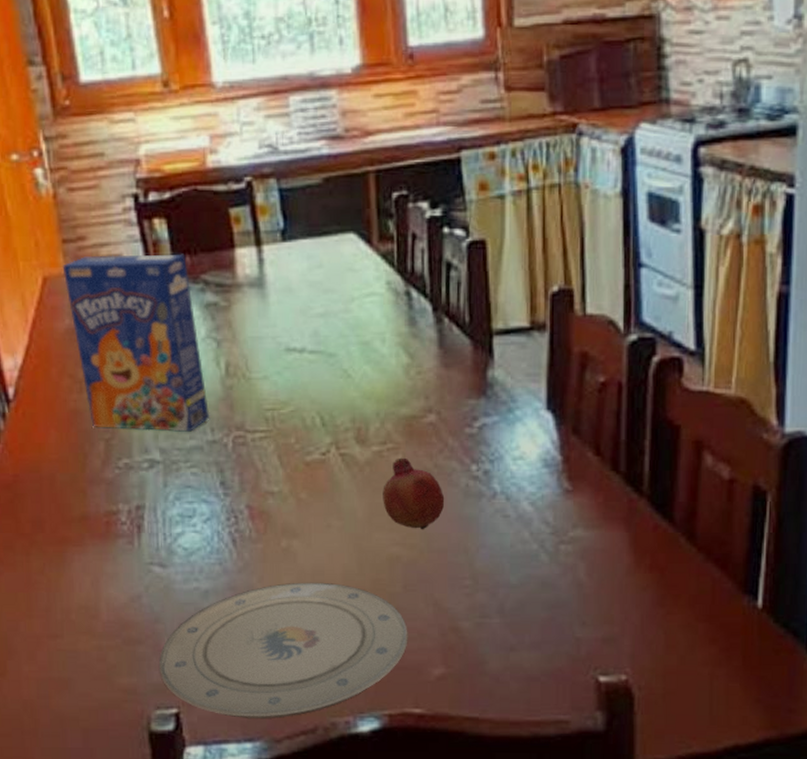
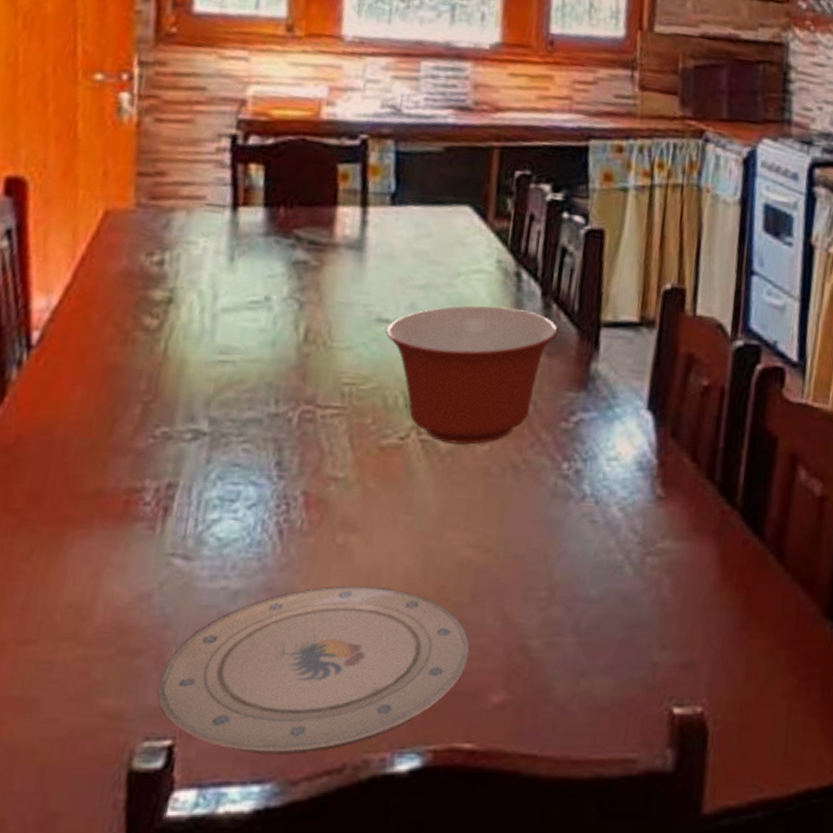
cereal box: present [62,253,210,432] -> none [130,193,280,401]
mixing bowl: none [295,326,452,456] -> present [386,305,558,445]
fruit: present [383,457,445,530] -> none [461,449,530,532]

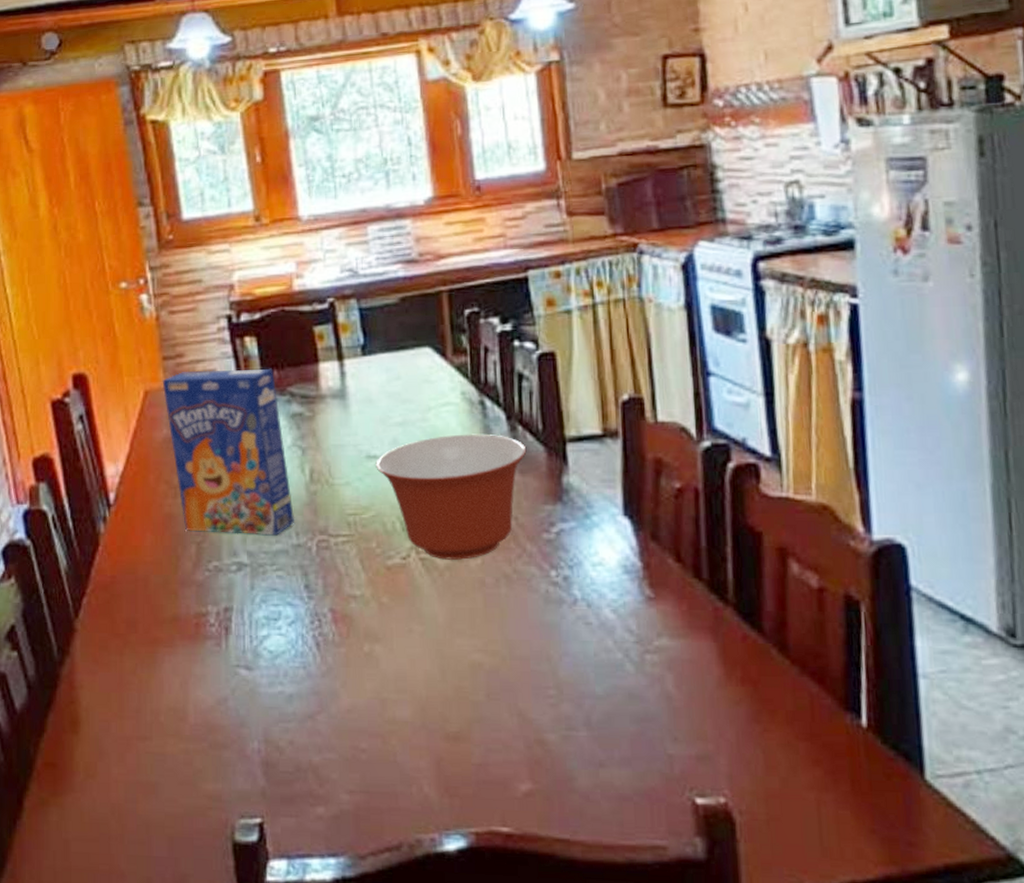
cereal box: none [130,193,280,401] -> present [162,368,295,536]
plate: present [157,585,470,754] -> none [244,688,493,833]

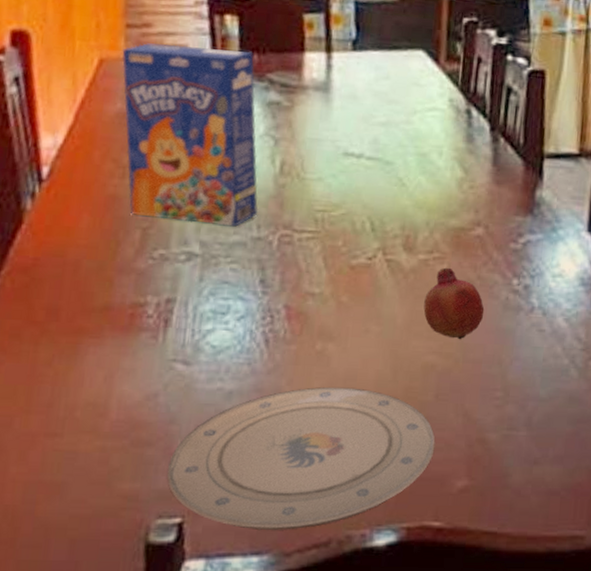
plate: none [244,688,493,833] -> present [167,387,436,530]
mixing bowl: present [376,434,527,561] -> none [352,140,506,264]
fruit: none [463,562,525,637] -> present [423,267,485,340]

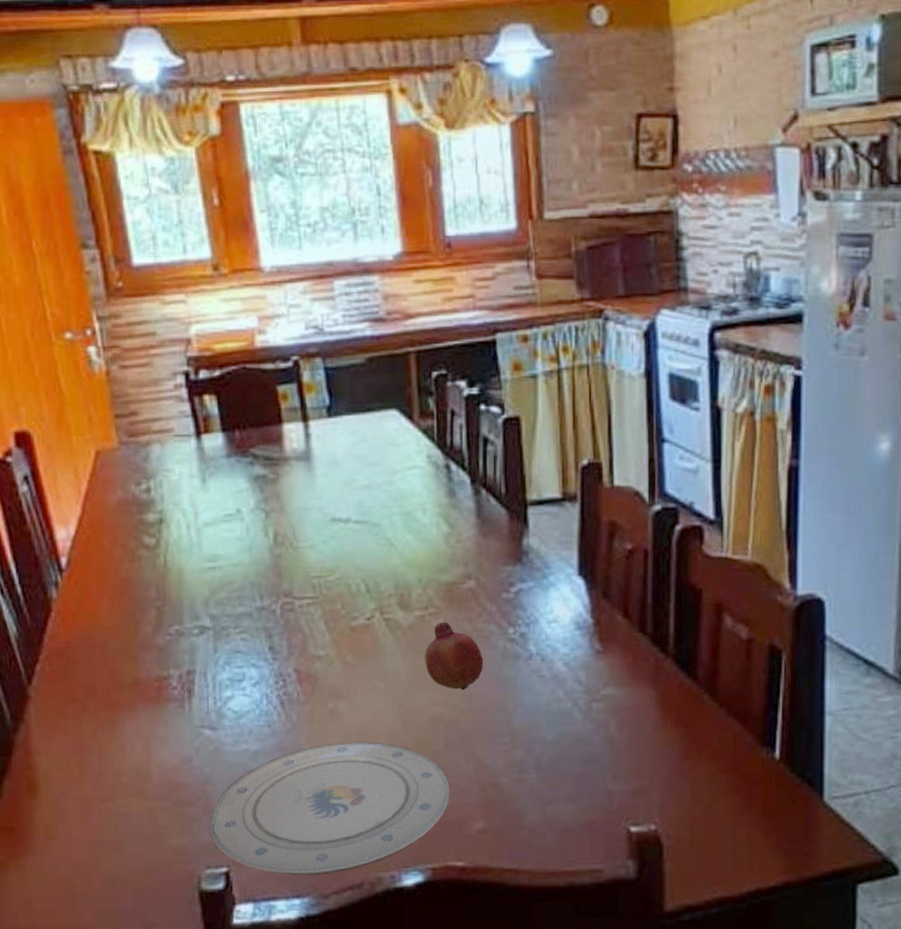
cereal box: present [122,43,259,227] -> none [115,428,259,599]

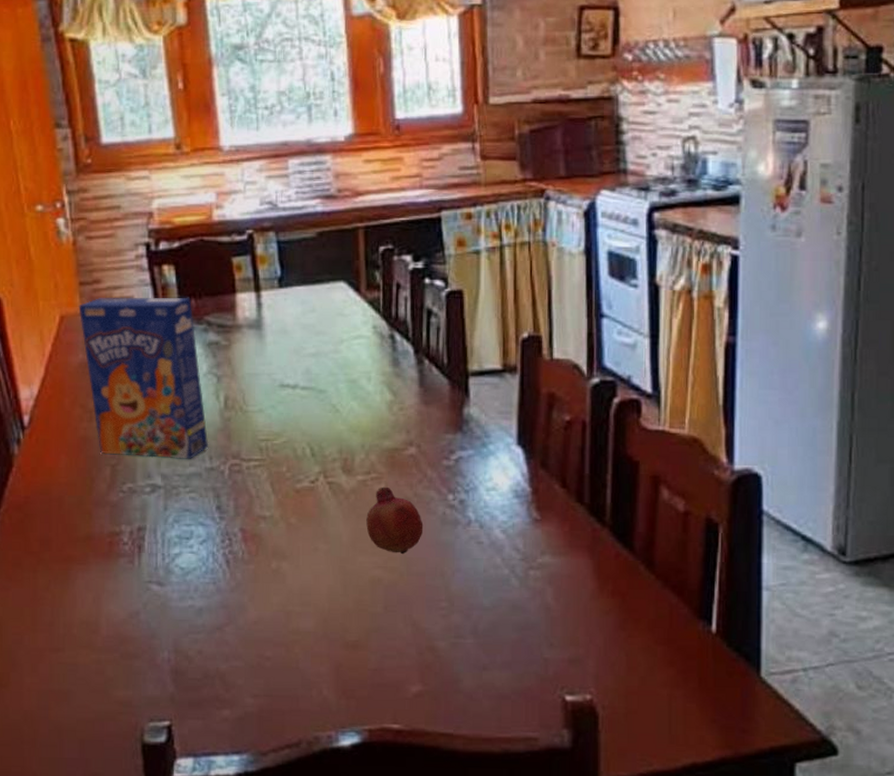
cereal box: none [115,428,259,599] -> present [78,297,209,459]
plate: present [210,742,450,875] -> none [154,601,388,732]

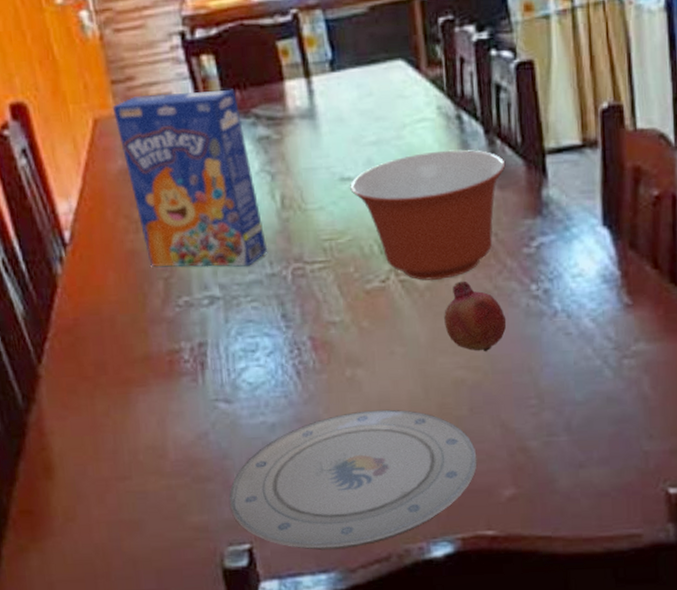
plate: none [154,601,388,732] -> present [229,409,477,550]
mixing bowl: none [288,366,432,485] -> present [350,149,506,281]

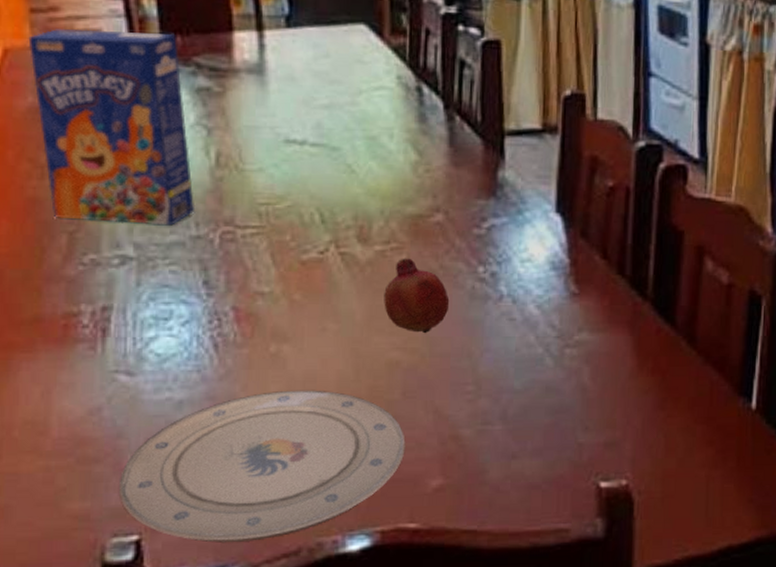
mixing bowl: present [350,149,506,281] -> none [295,121,463,256]

